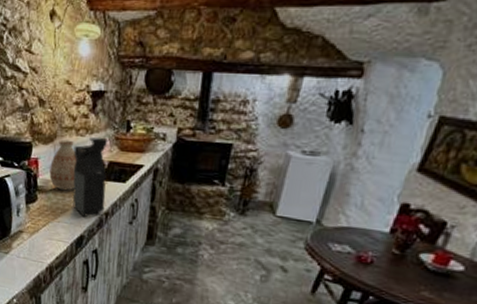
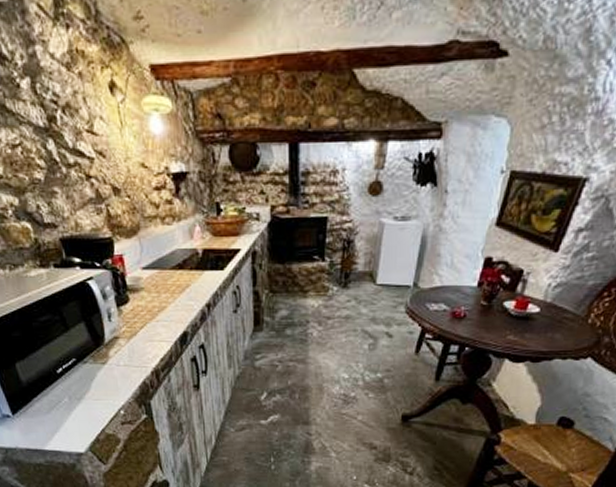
vase: present [49,139,77,191] -> none [138,230,169,287]
coffee maker: present [73,137,108,218] -> none [161,225,206,313]

